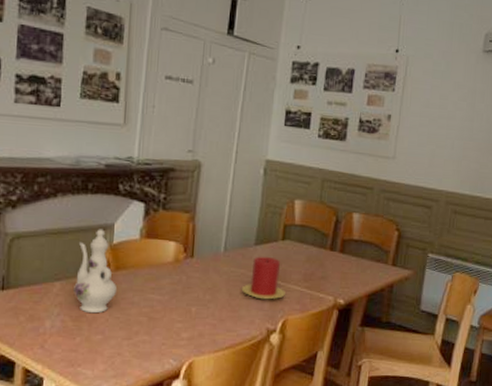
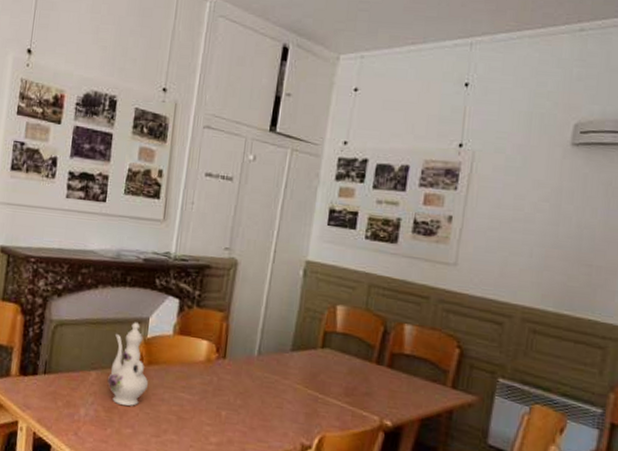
candle: present [241,256,285,300] -> none [274,363,323,413]

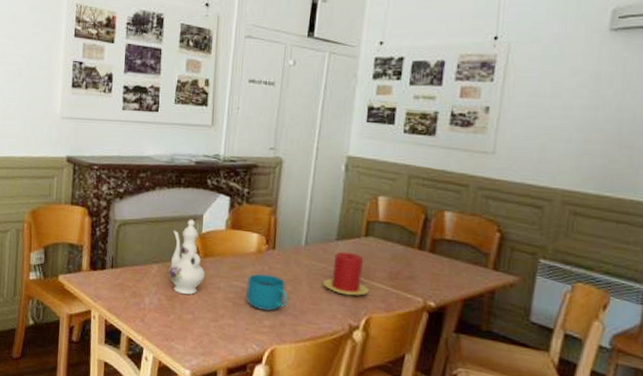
cup: none [192,385,238,427] -> present [246,273,289,311]
candle: none [274,363,323,413] -> present [322,251,369,296]

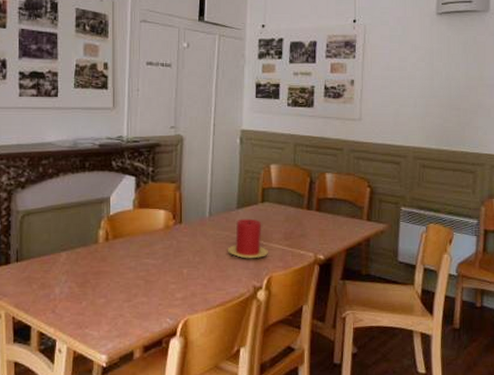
ewer: present [168,219,206,295] -> none [78,202,116,279]
cup: present [246,273,289,311] -> none [156,248,197,284]

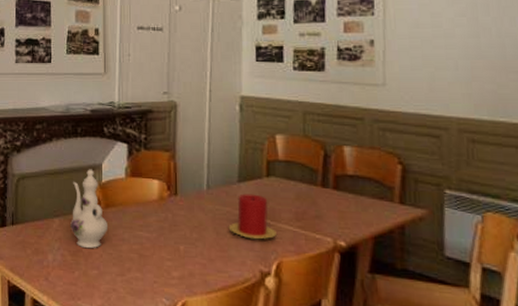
ewer: none [78,202,116,279] -> present [70,169,109,249]

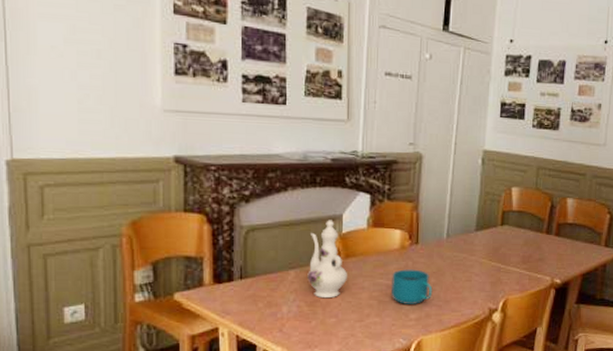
cup: none [151,222,195,261] -> present [390,269,433,304]
candle: present [228,193,276,240] -> none [464,241,505,281]

